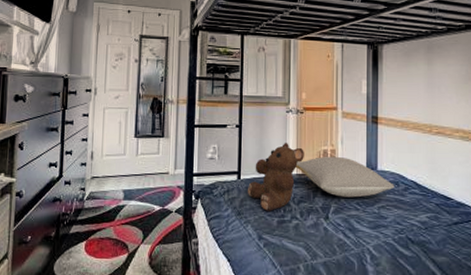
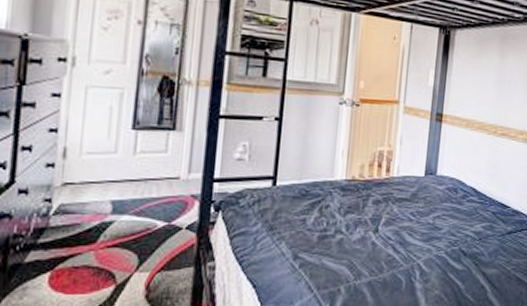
teddy bear: present [248,143,304,211] -> none [284,141,357,225]
pillow: present [295,156,394,198] -> none [344,158,453,207]

